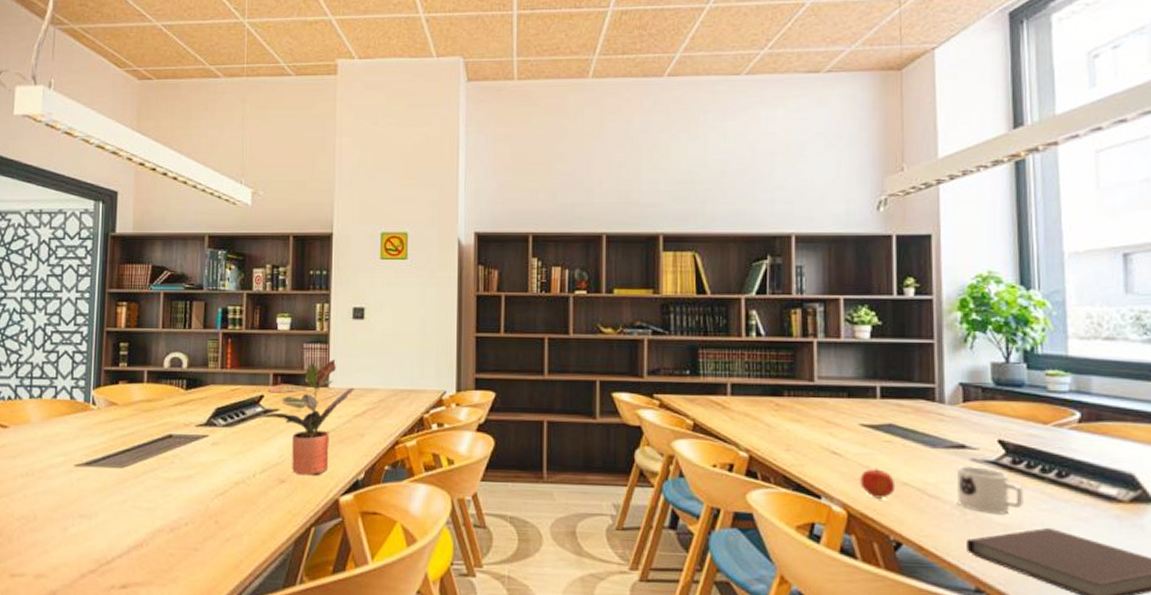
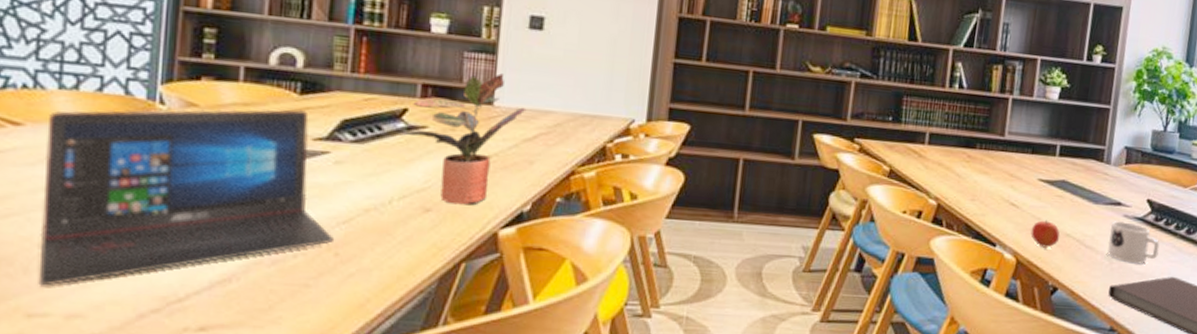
laptop: none [18,402,215,552] -> present [38,109,335,286]

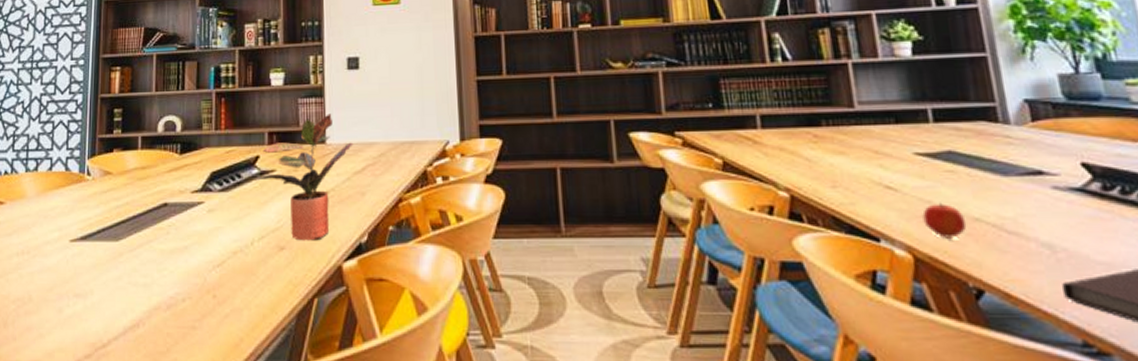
laptop: present [38,109,335,286] -> none [13,168,212,337]
mug: present [1107,221,1160,264] -> none [1038,195,1125,251]

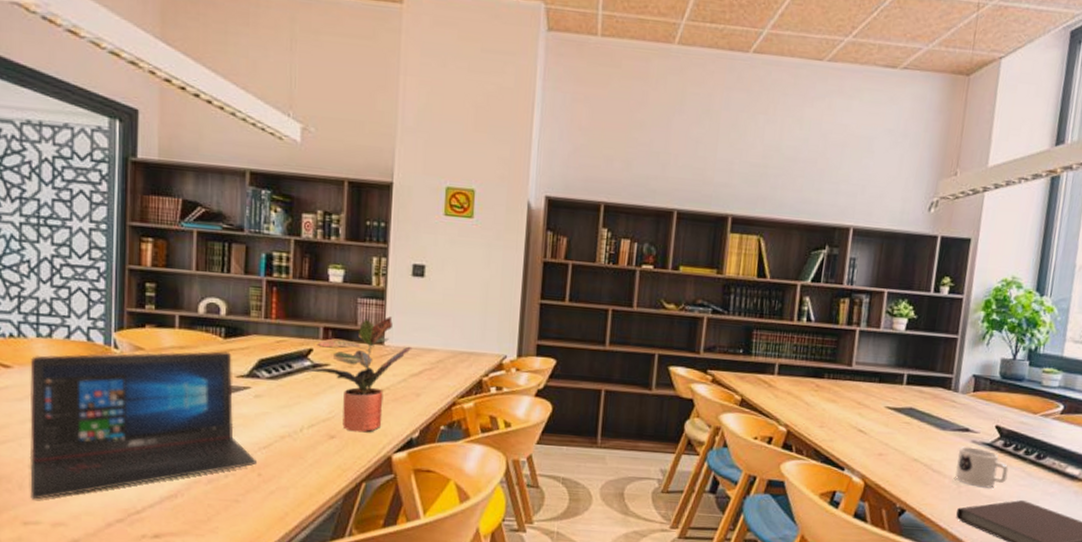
laptop: none [13,168,212,337] -> present [29,351,258,500]
apple: present [922,202,967,238] -> none [878,445,908,472]
mug: none [1038,195,1125,251] -> present [955,446,1009,488]

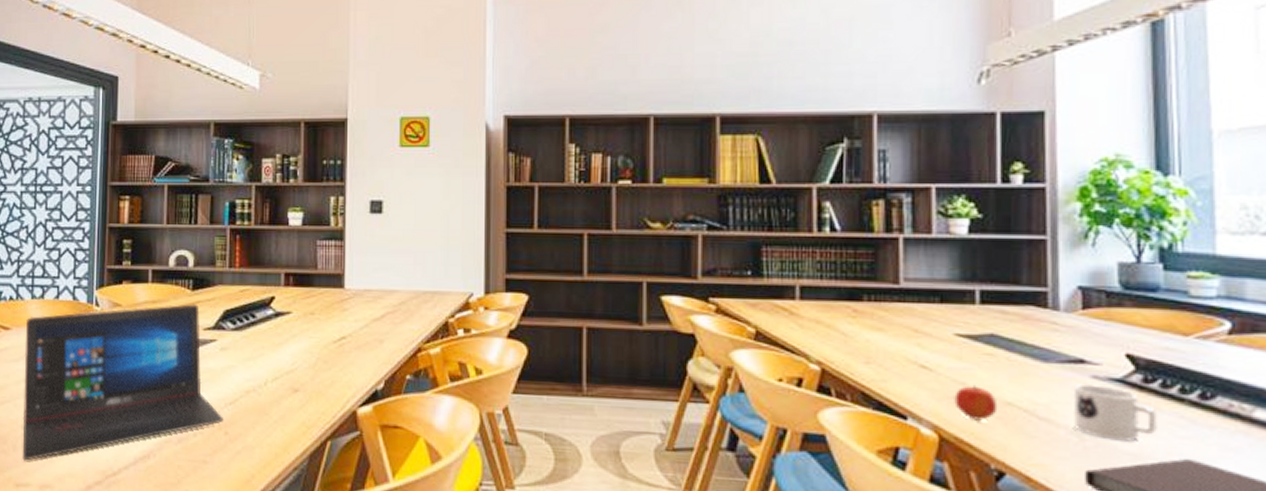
potted plant: present [307,316,413,433] -> none [270,258,374,385]
apple: none [878,445,908,472] -> present [954,384,998,421]

